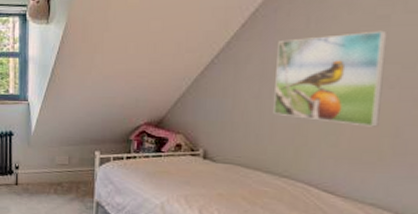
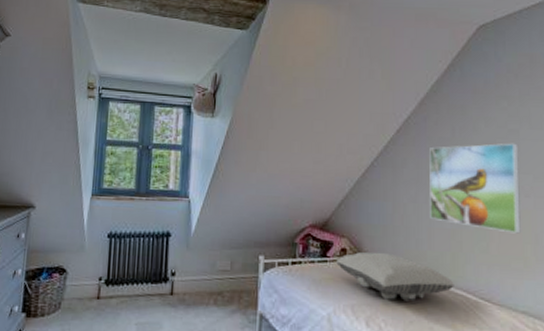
pillow: none [171,147,295,193] -> present [336,252,454,301]

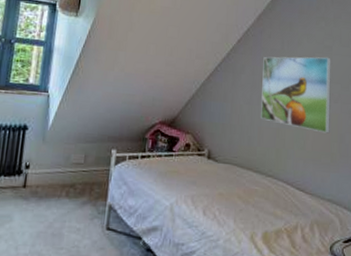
pillow: present [336,252,454,301] -> none [181,147,277,192]

